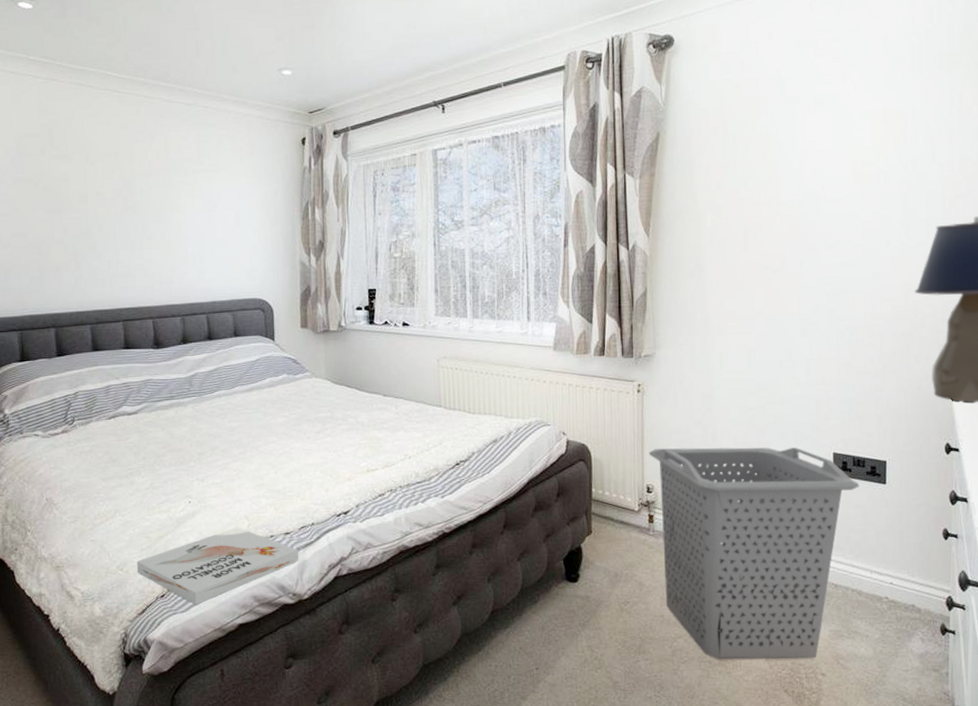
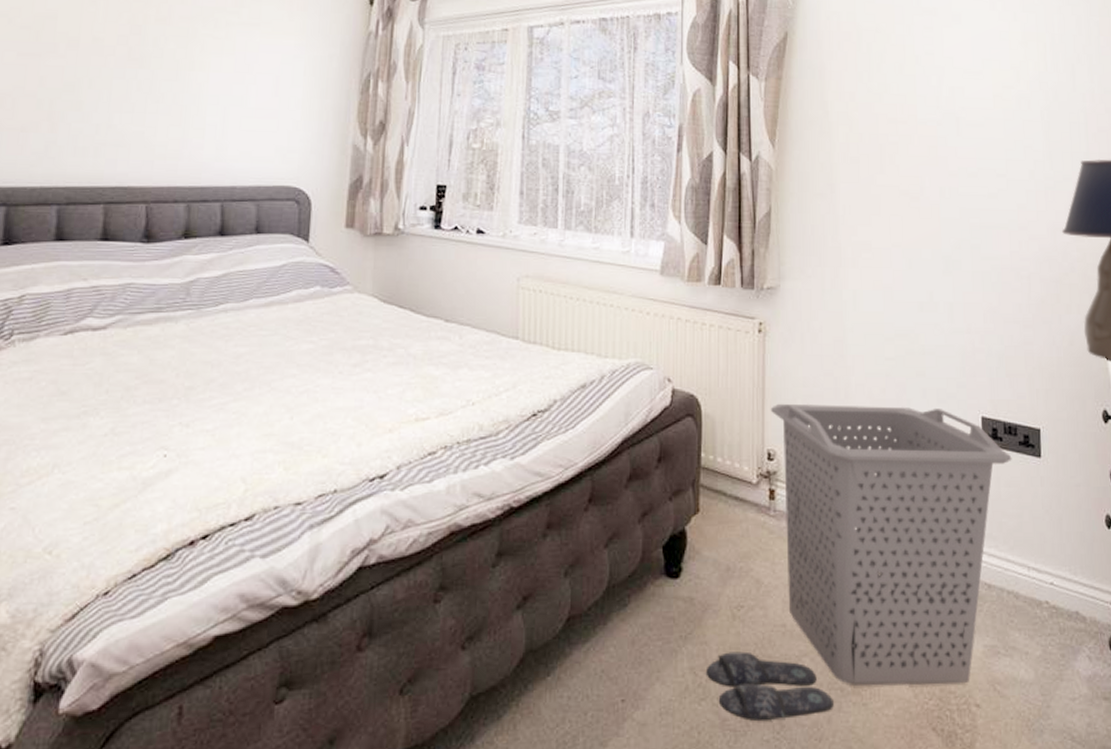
book: present [136,527,299,605] -> none [72,493,311,608]
slippers: none [601,635,703,683] -> present [707,651,833,721]

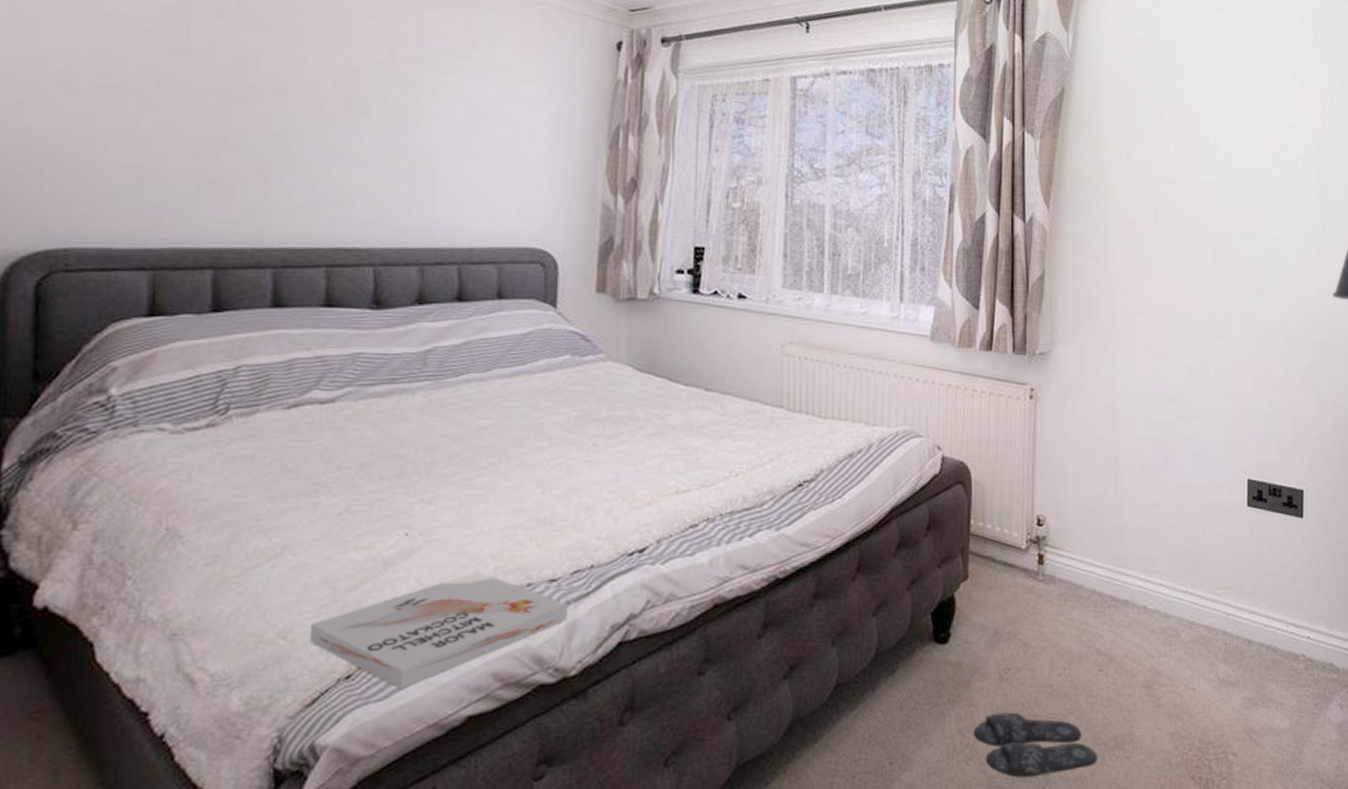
book: none [72,493,311,608] -> present [309,571,567,690]
laundry basket: present [770,403,1012,686] -> none [1040,469,1275,740]

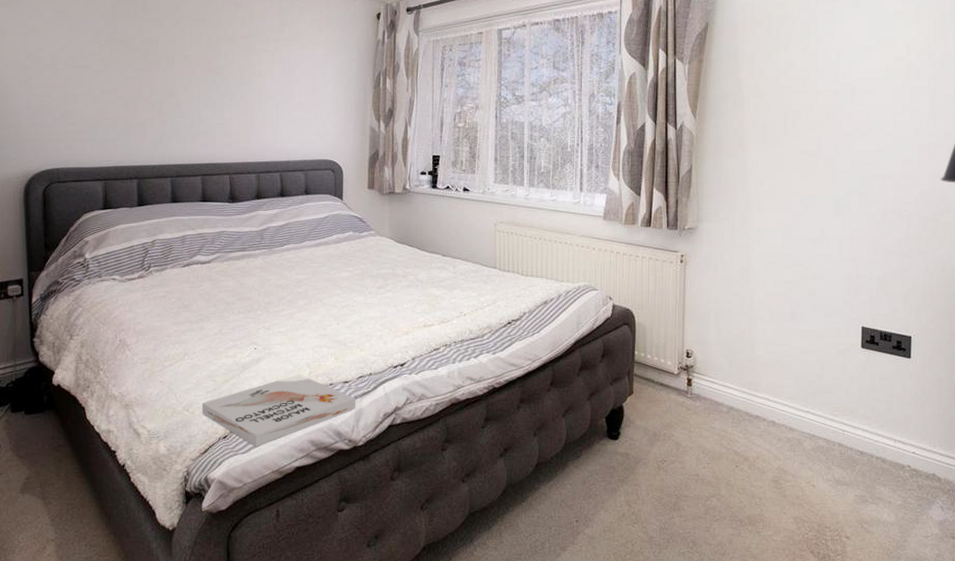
slippers: present [974,712,1097,777] -> none [639,492,734,539]

